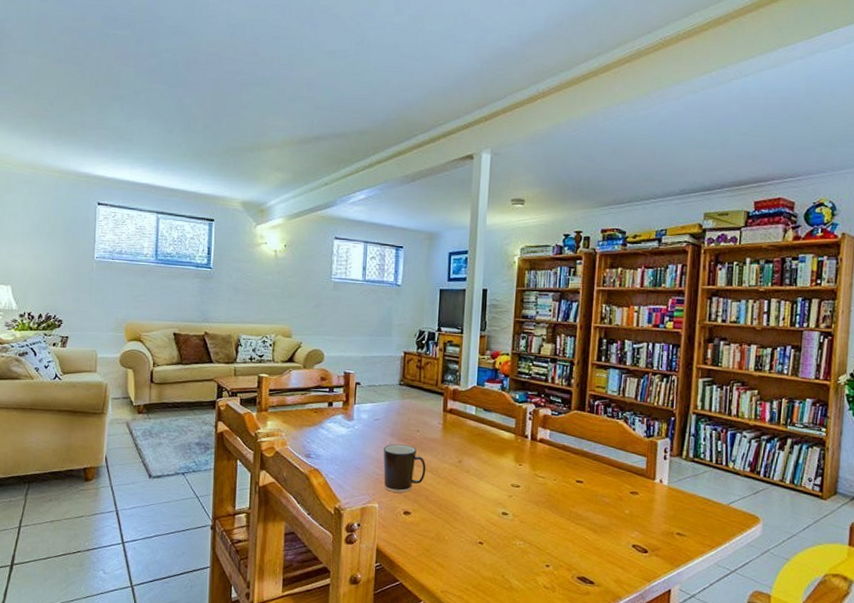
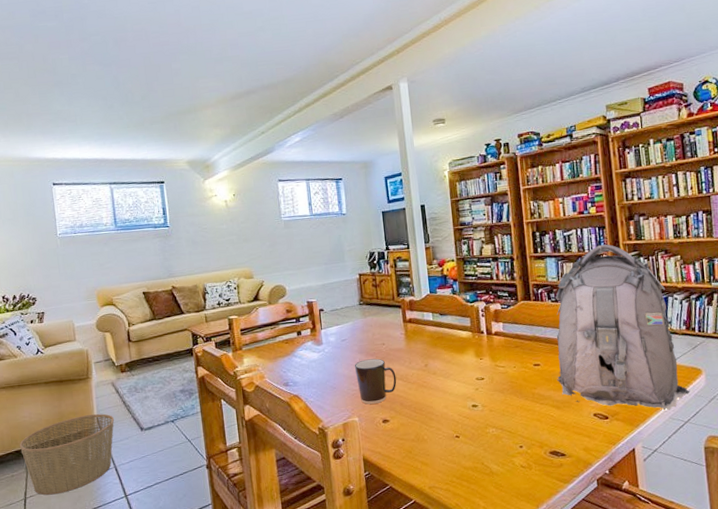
basket: none [21,451,124,528] -> present [19,413,115,495]
backpack: none [598,364,743,556] -> present [555,244,690,411]

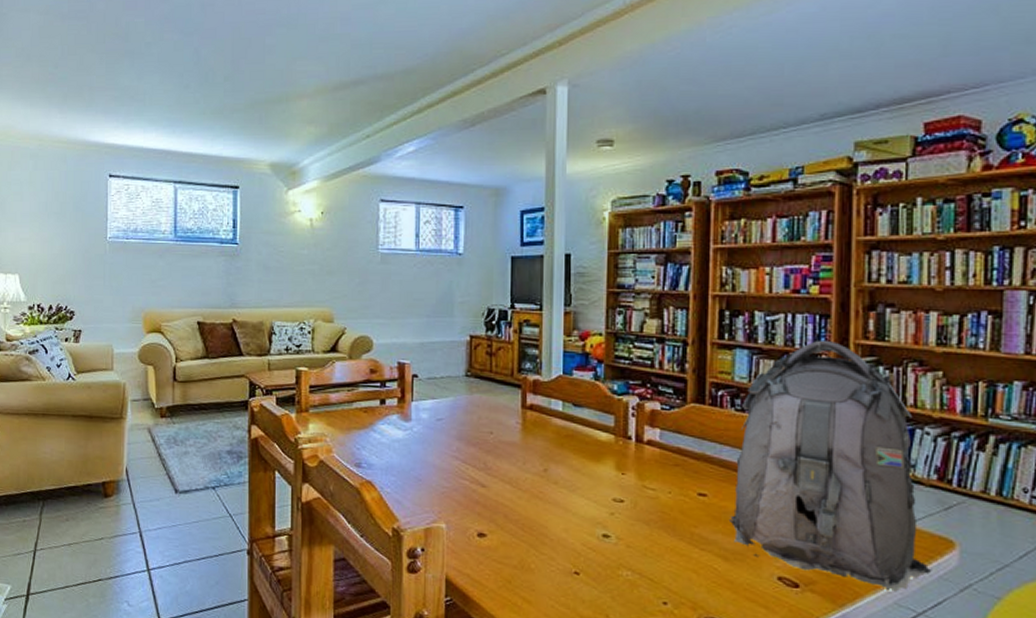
basket: present [19,413,115,495] -> none [35,462,146,553]
mug: present [354,358,397,404] -> none [449,449,503,510]

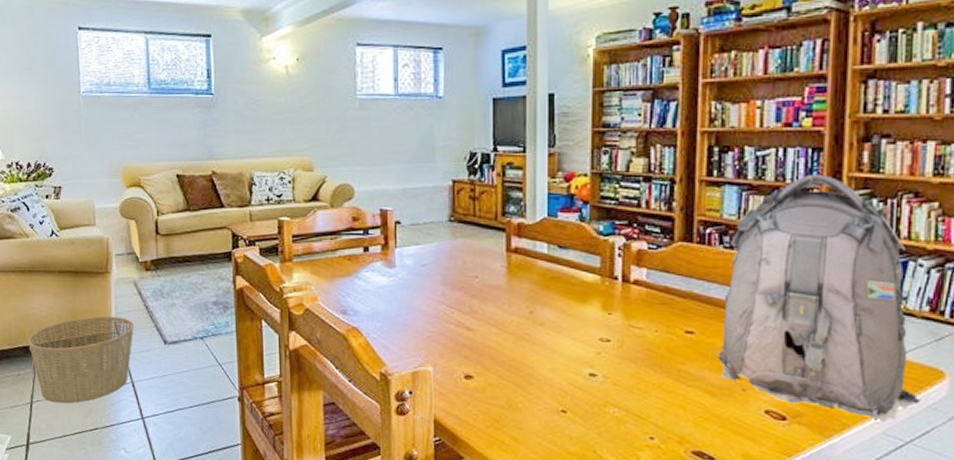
basket: none [35,462,146,553] -> present [27,316,135,403]

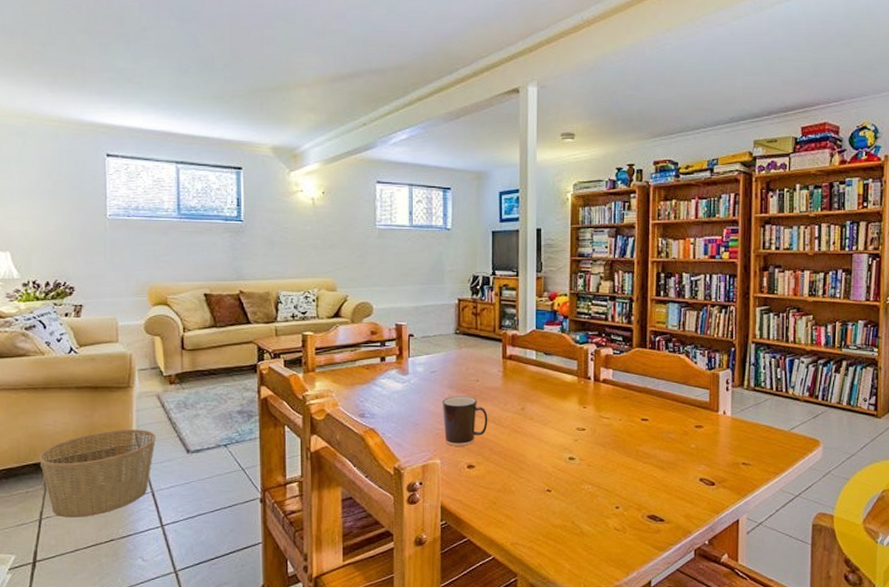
mug: none [434,294,489,353] -> present [442,396,488,446]
backpack: present [716,174,921,422] -> none [664,294,805,482]

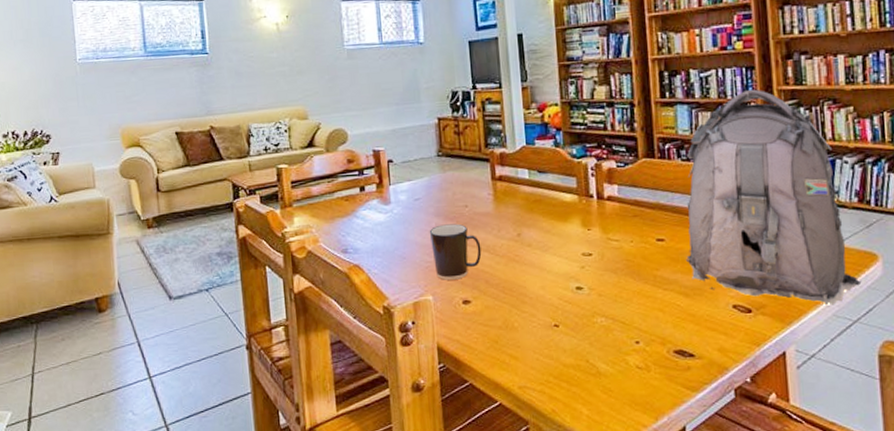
basket: present [38,429,157,518] -> none [27,277,139,371]
backpack: none [664,294,805,482] -> present [685,89,862,306]

